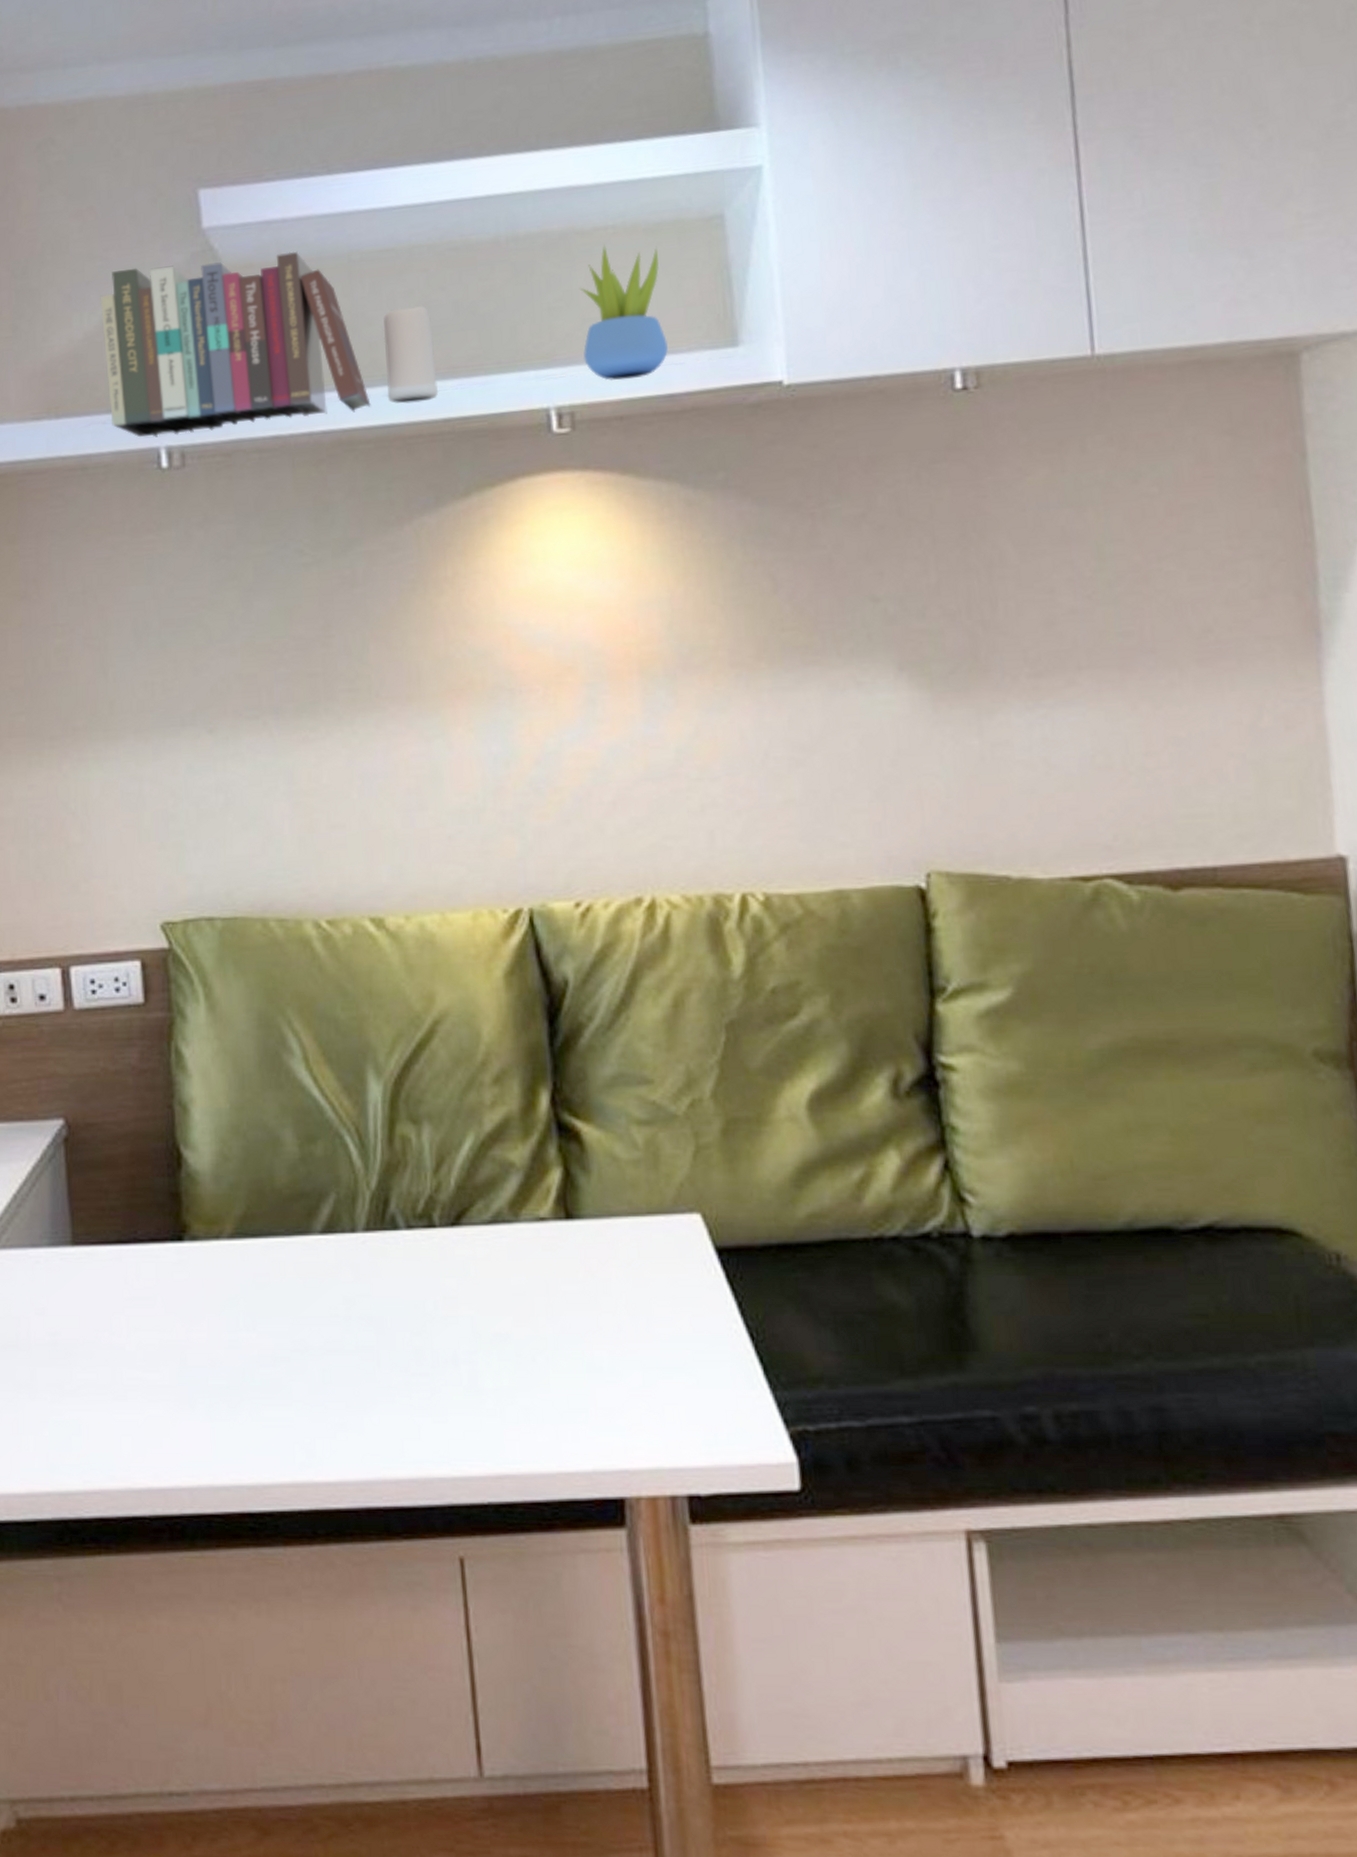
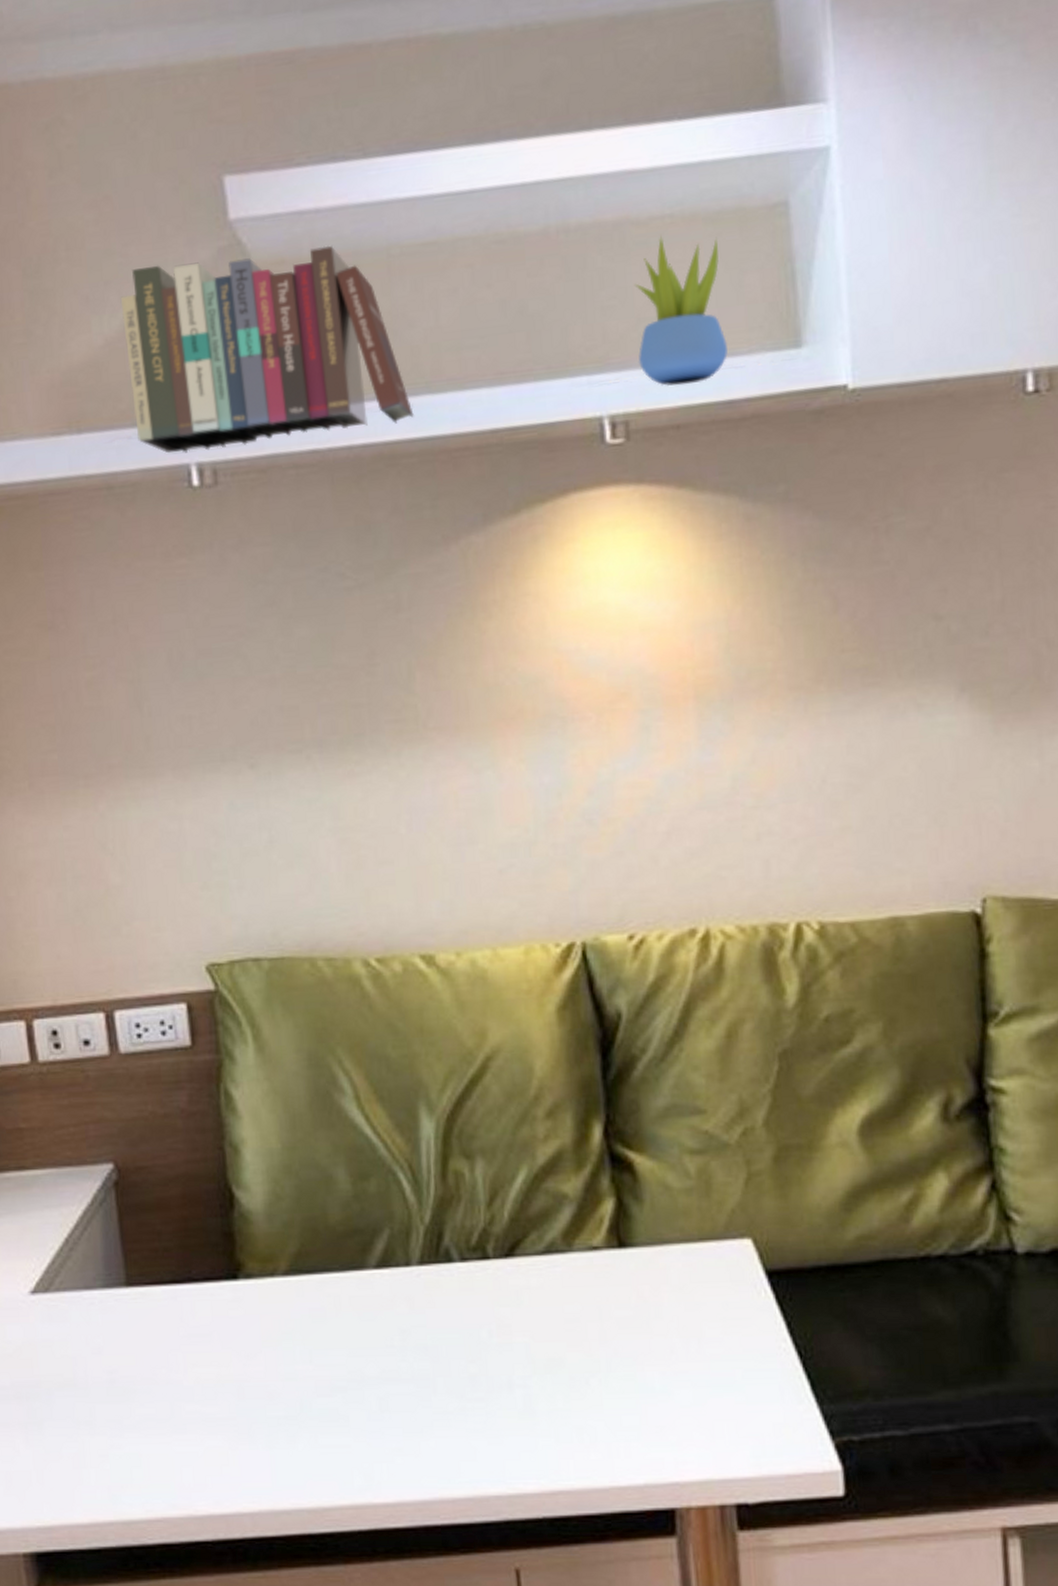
candle: present [383,305,439,404] -> none [426,304,486,414]

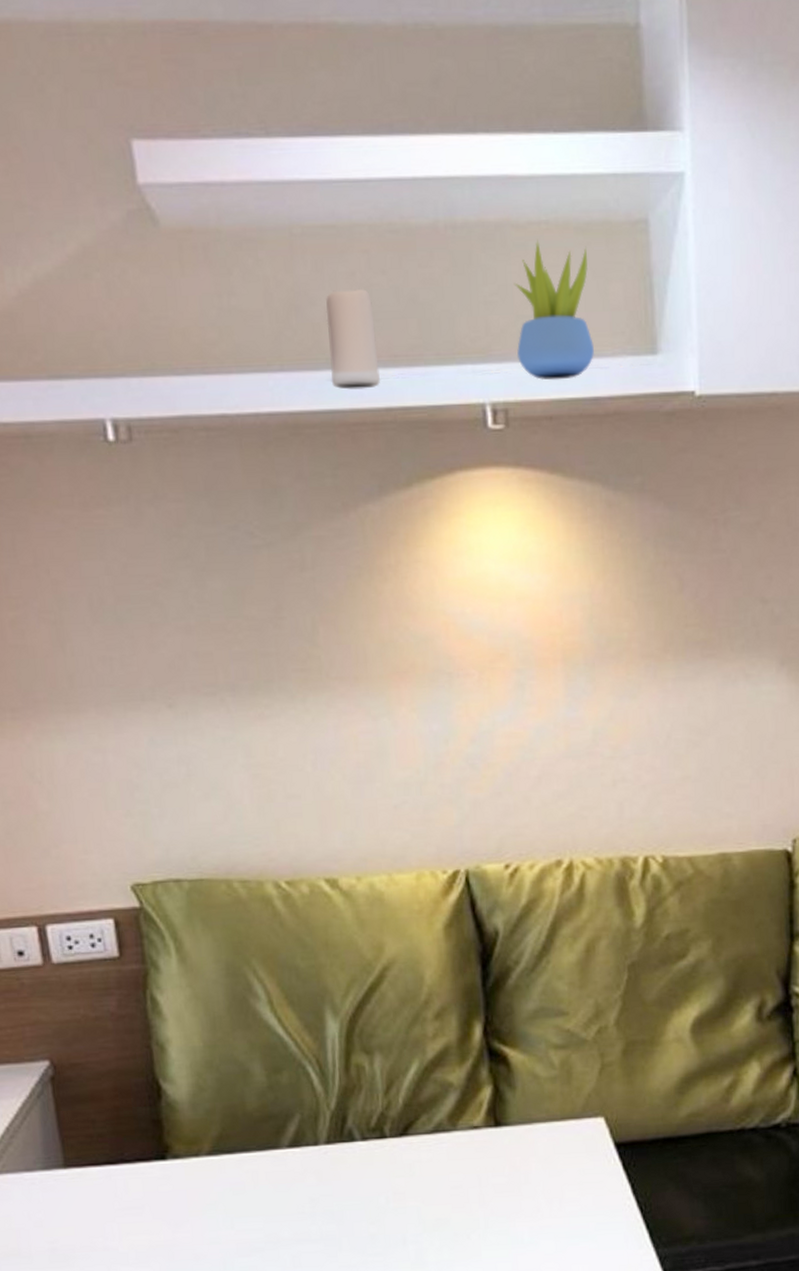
books: present [120,245,414,454] -> none [32,219,316,408]
candle: none [426,304,486,414] -> present [326,288,381,390]

